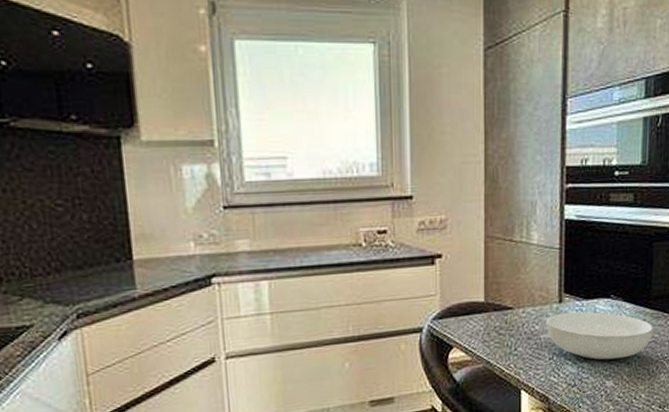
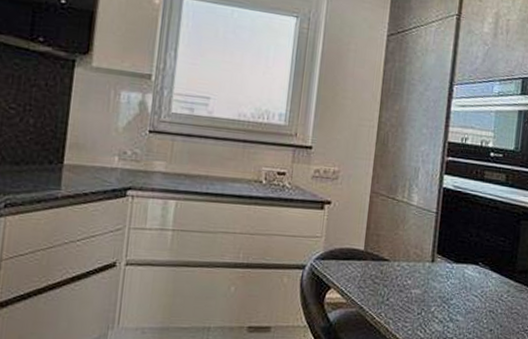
serving bowl: present [546,311,653,360] -> none [417,272,516,324]

